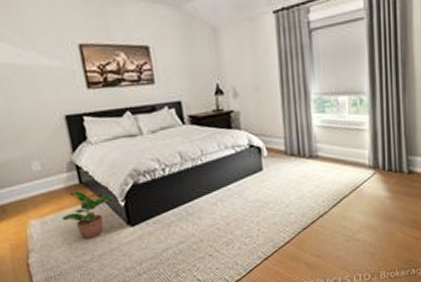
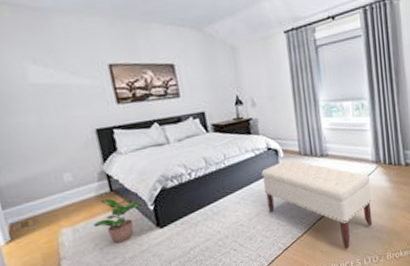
bench: none [241,160,366,264] -> present [261,160,373,249]

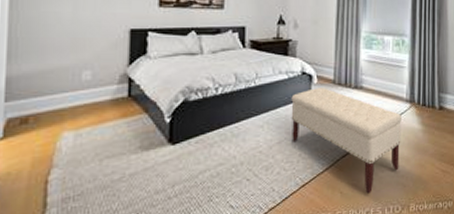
potted plant: present [93,197,143,244] -> none [100,104,160,156]

